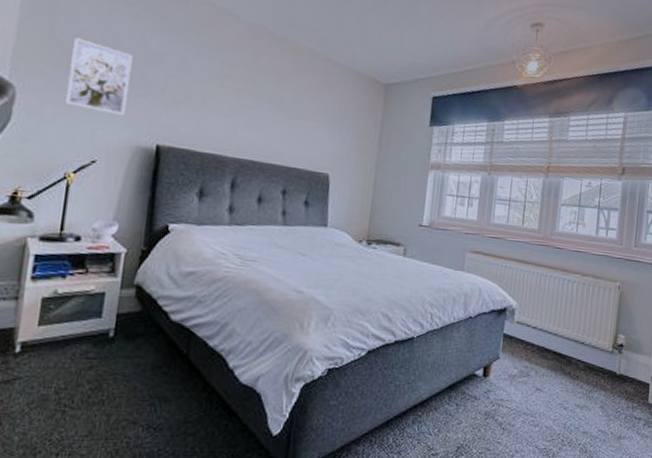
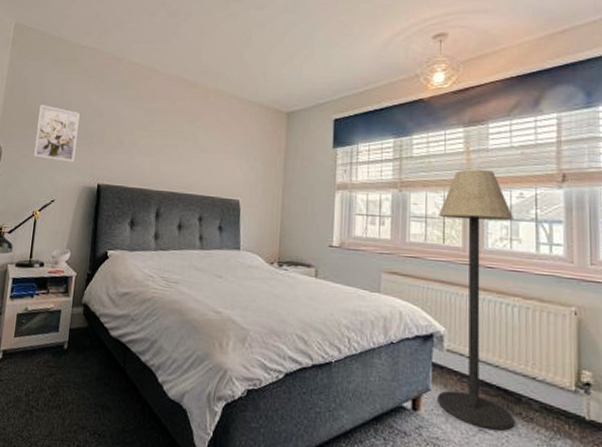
floor lamp: none [505,158,581,388] -> present [438,169,514,431]

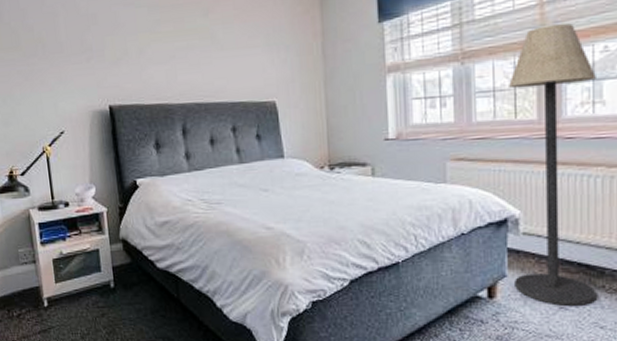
wall art: present [34,105,80,162] -> none [20,19,77,85]

